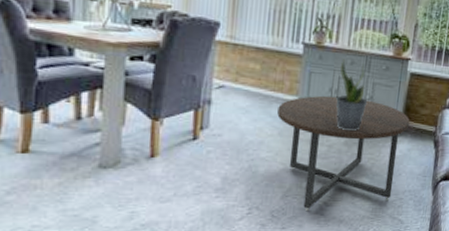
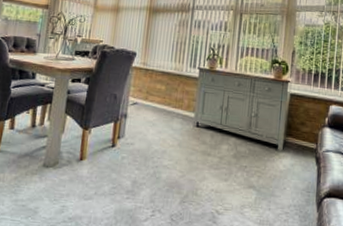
coffee table: present [277,95,410,212] -> none [177,112,292,218]
potted plant: present [336,59,368,132] -> none [226,81,253,145]

